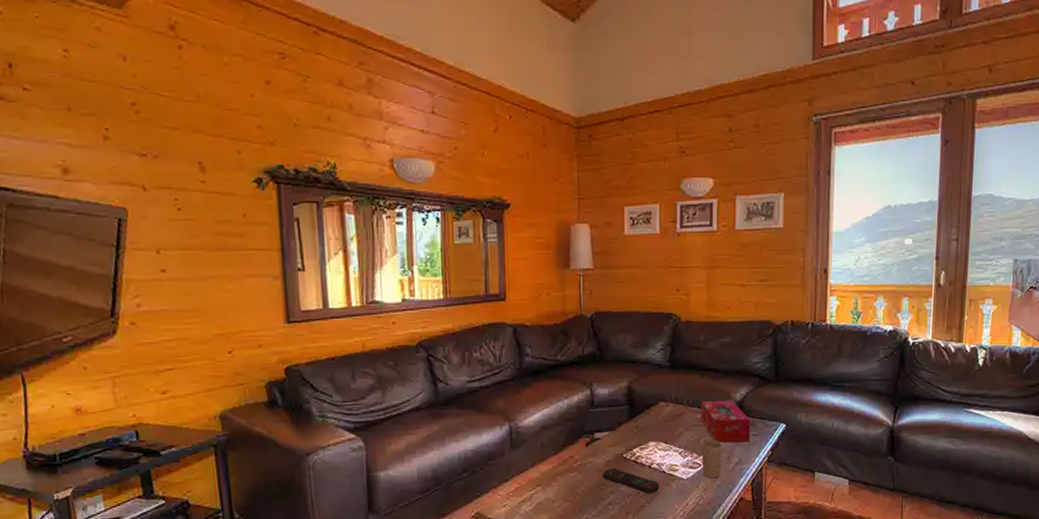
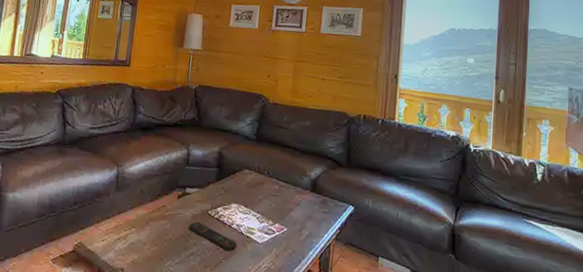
cup: present [700,437,723,479] -> none [276,207,297,247]
tissue box: present [702,400,751,444] -> none [279,174,323,219]

